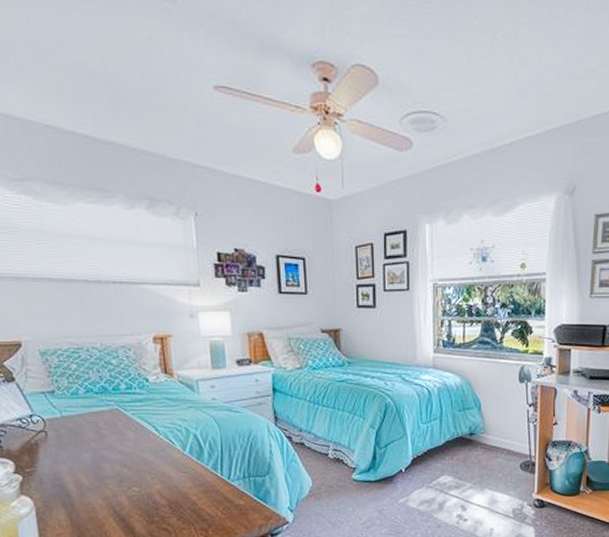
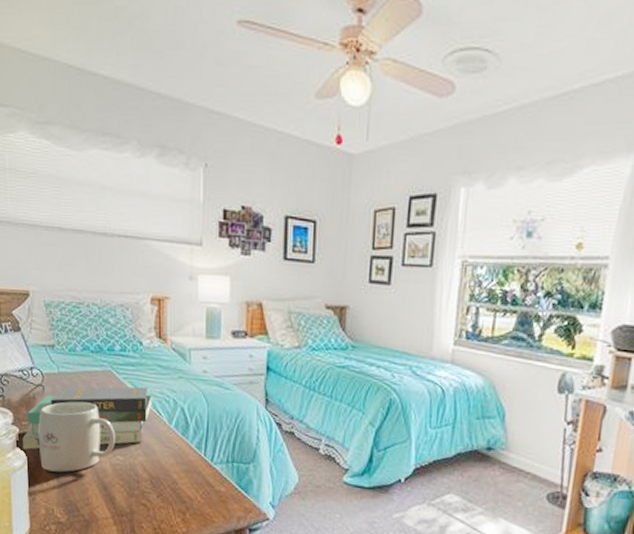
books: none [27,420,165,496] -> present [22,386,152,450]
mug: none [43,441,130,513] -> present [37,401,116,473]

